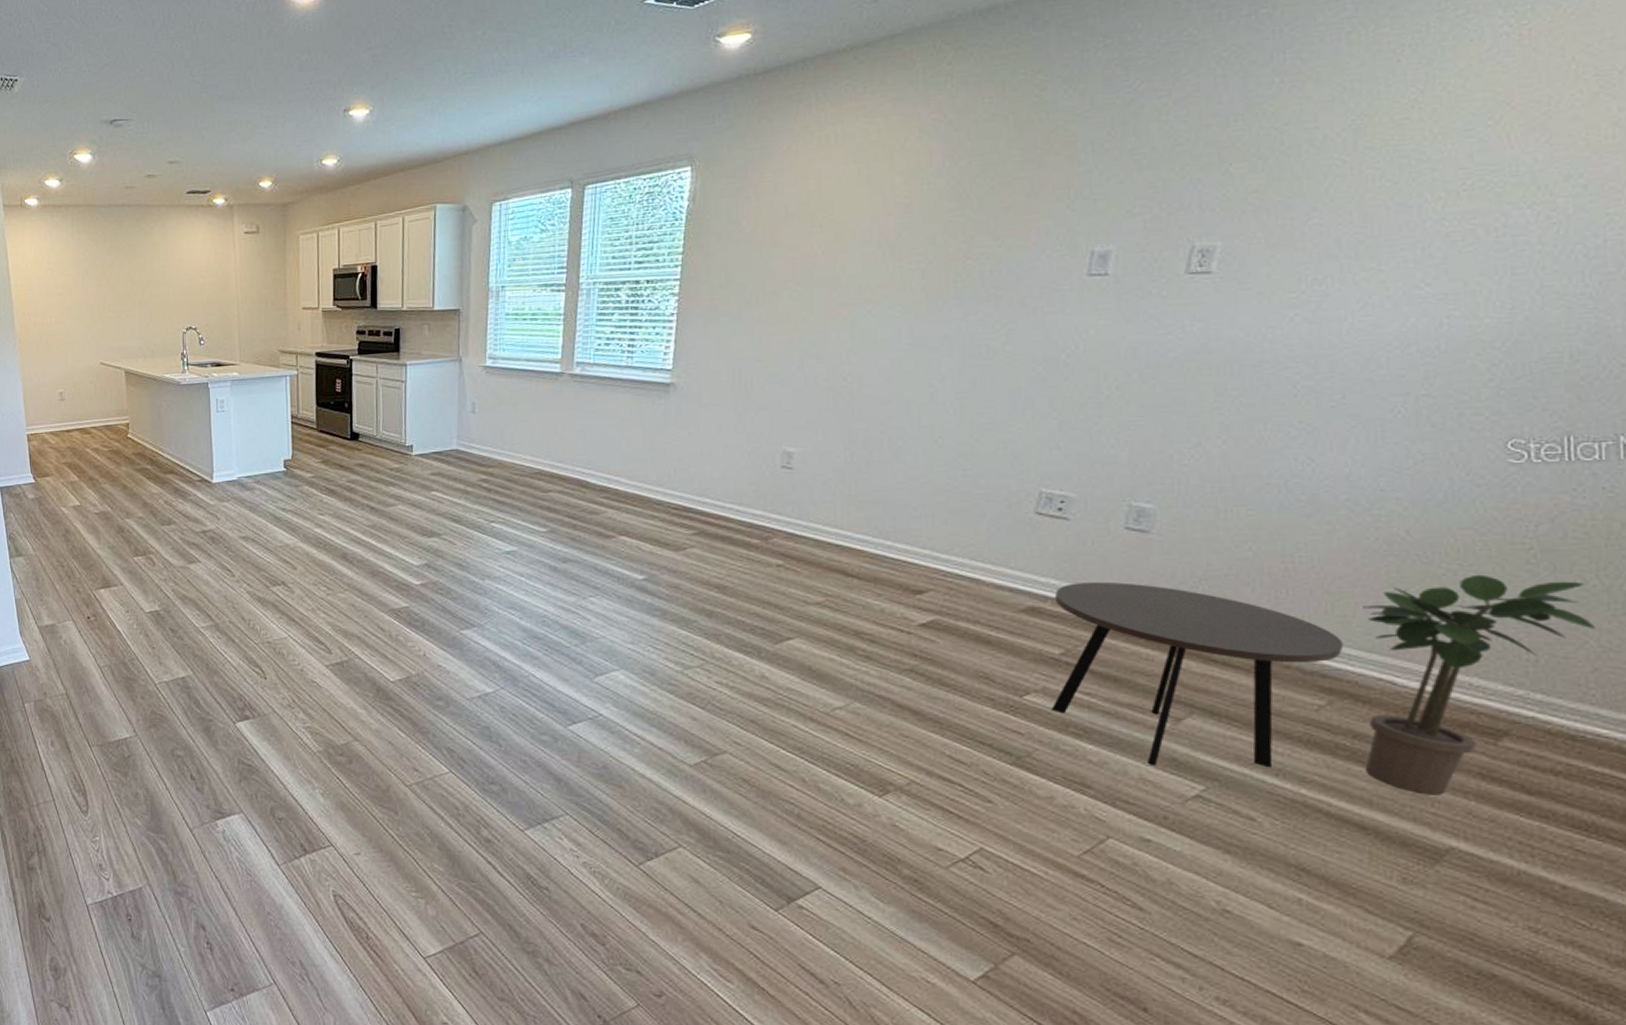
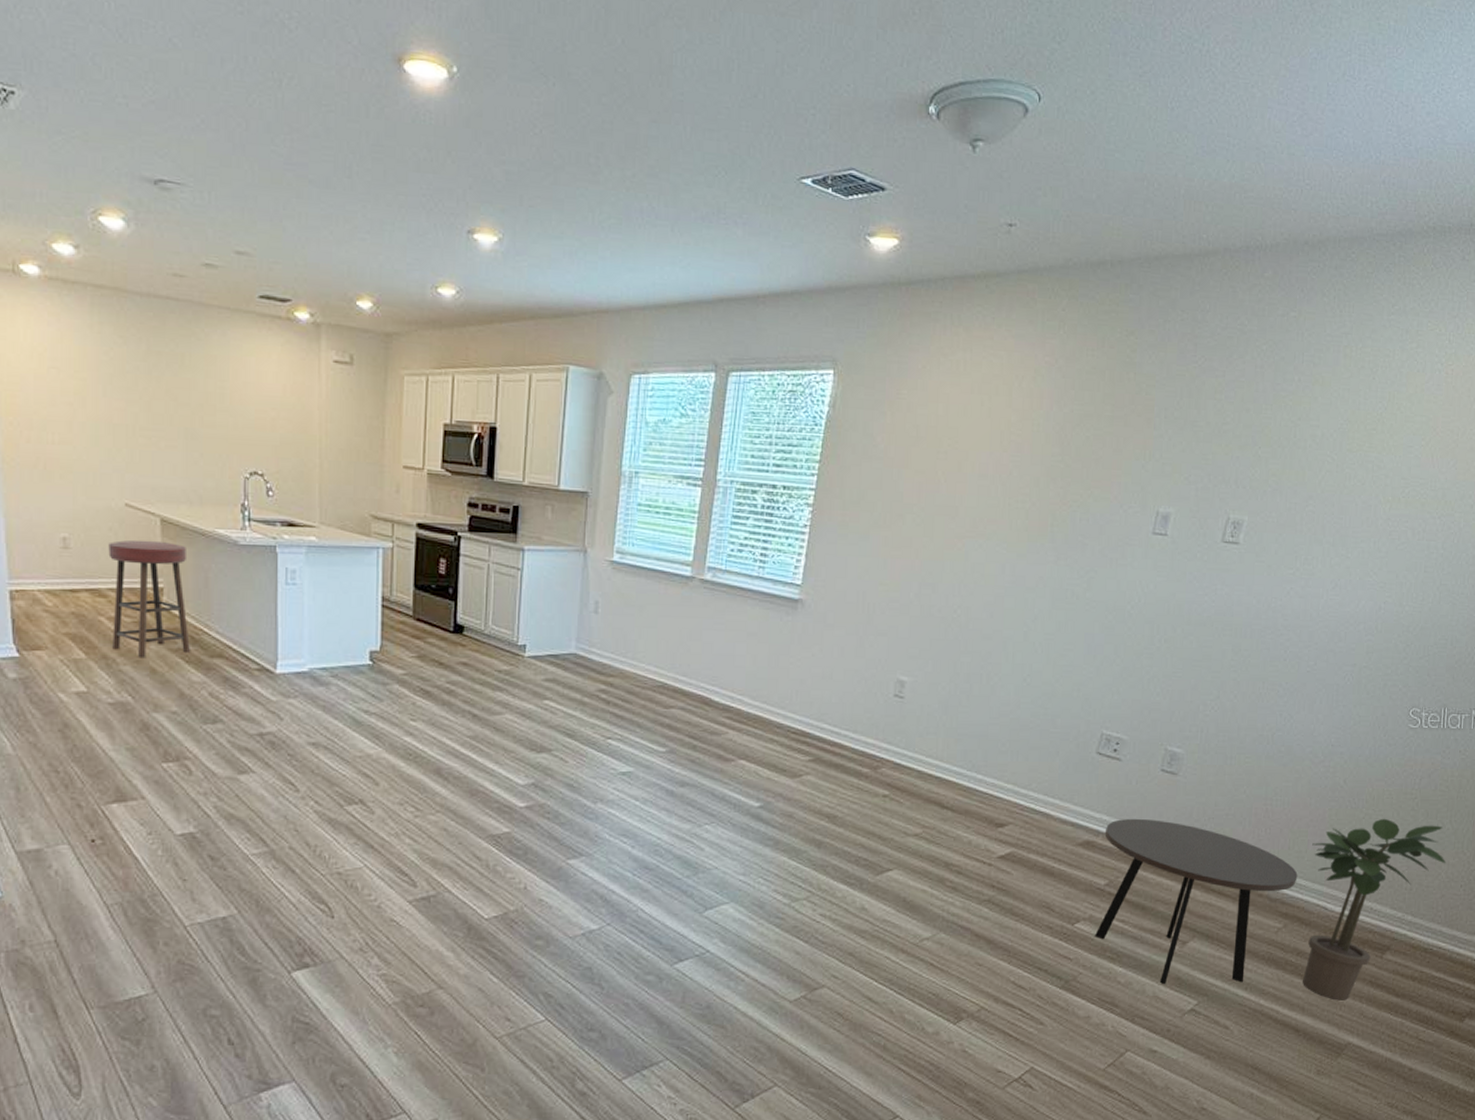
bar stool: none [90,388,149,478] -> present [108,539,190,658]

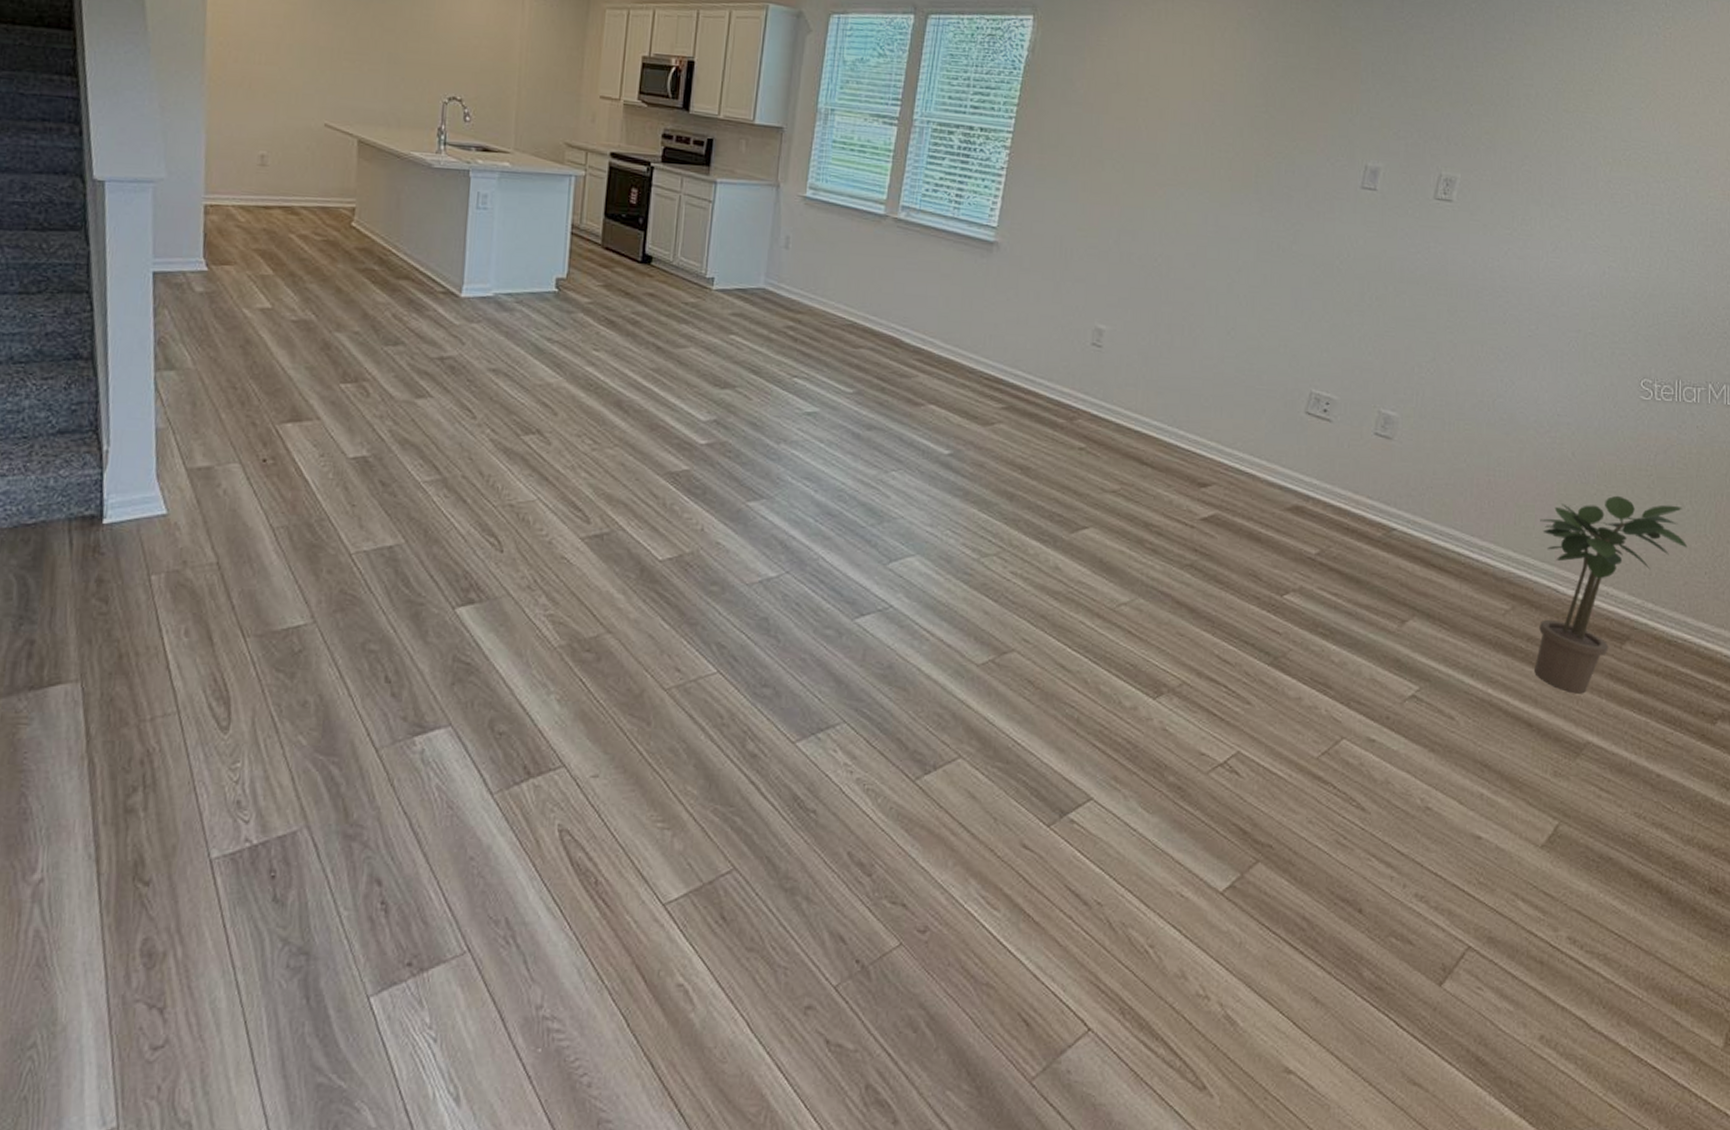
bar stool: present [108,539,190,658] -> none [300,159,381,277]
side table: present [1095,818,1298,984] -> none [1306,483,1525,669]

